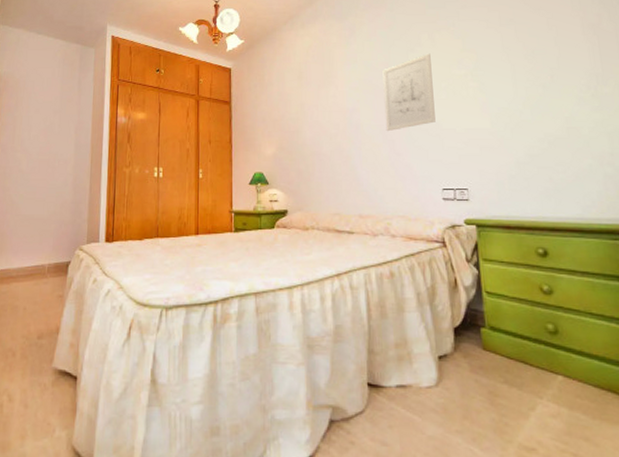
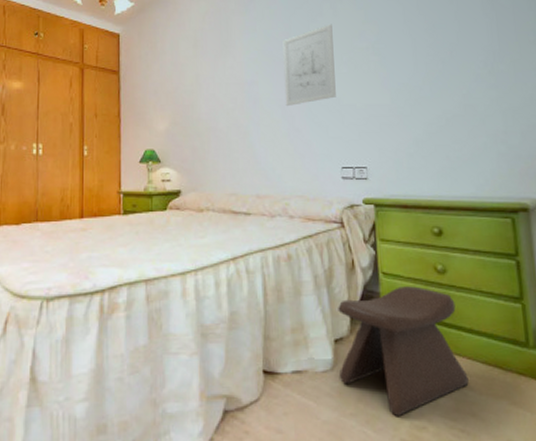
stool: none [441,306,580,436] -> present [338,286,469,416]

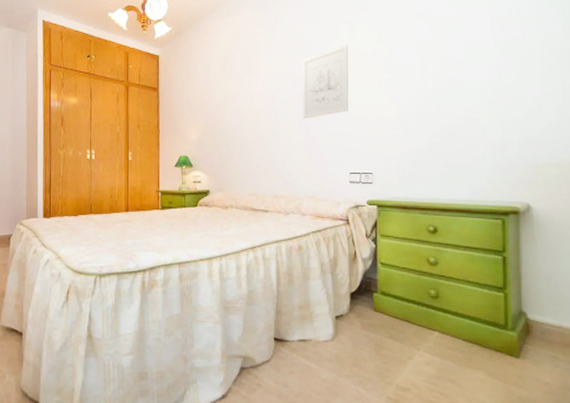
stool: present [338,286,469,416] -> none [337,275,450,379]

